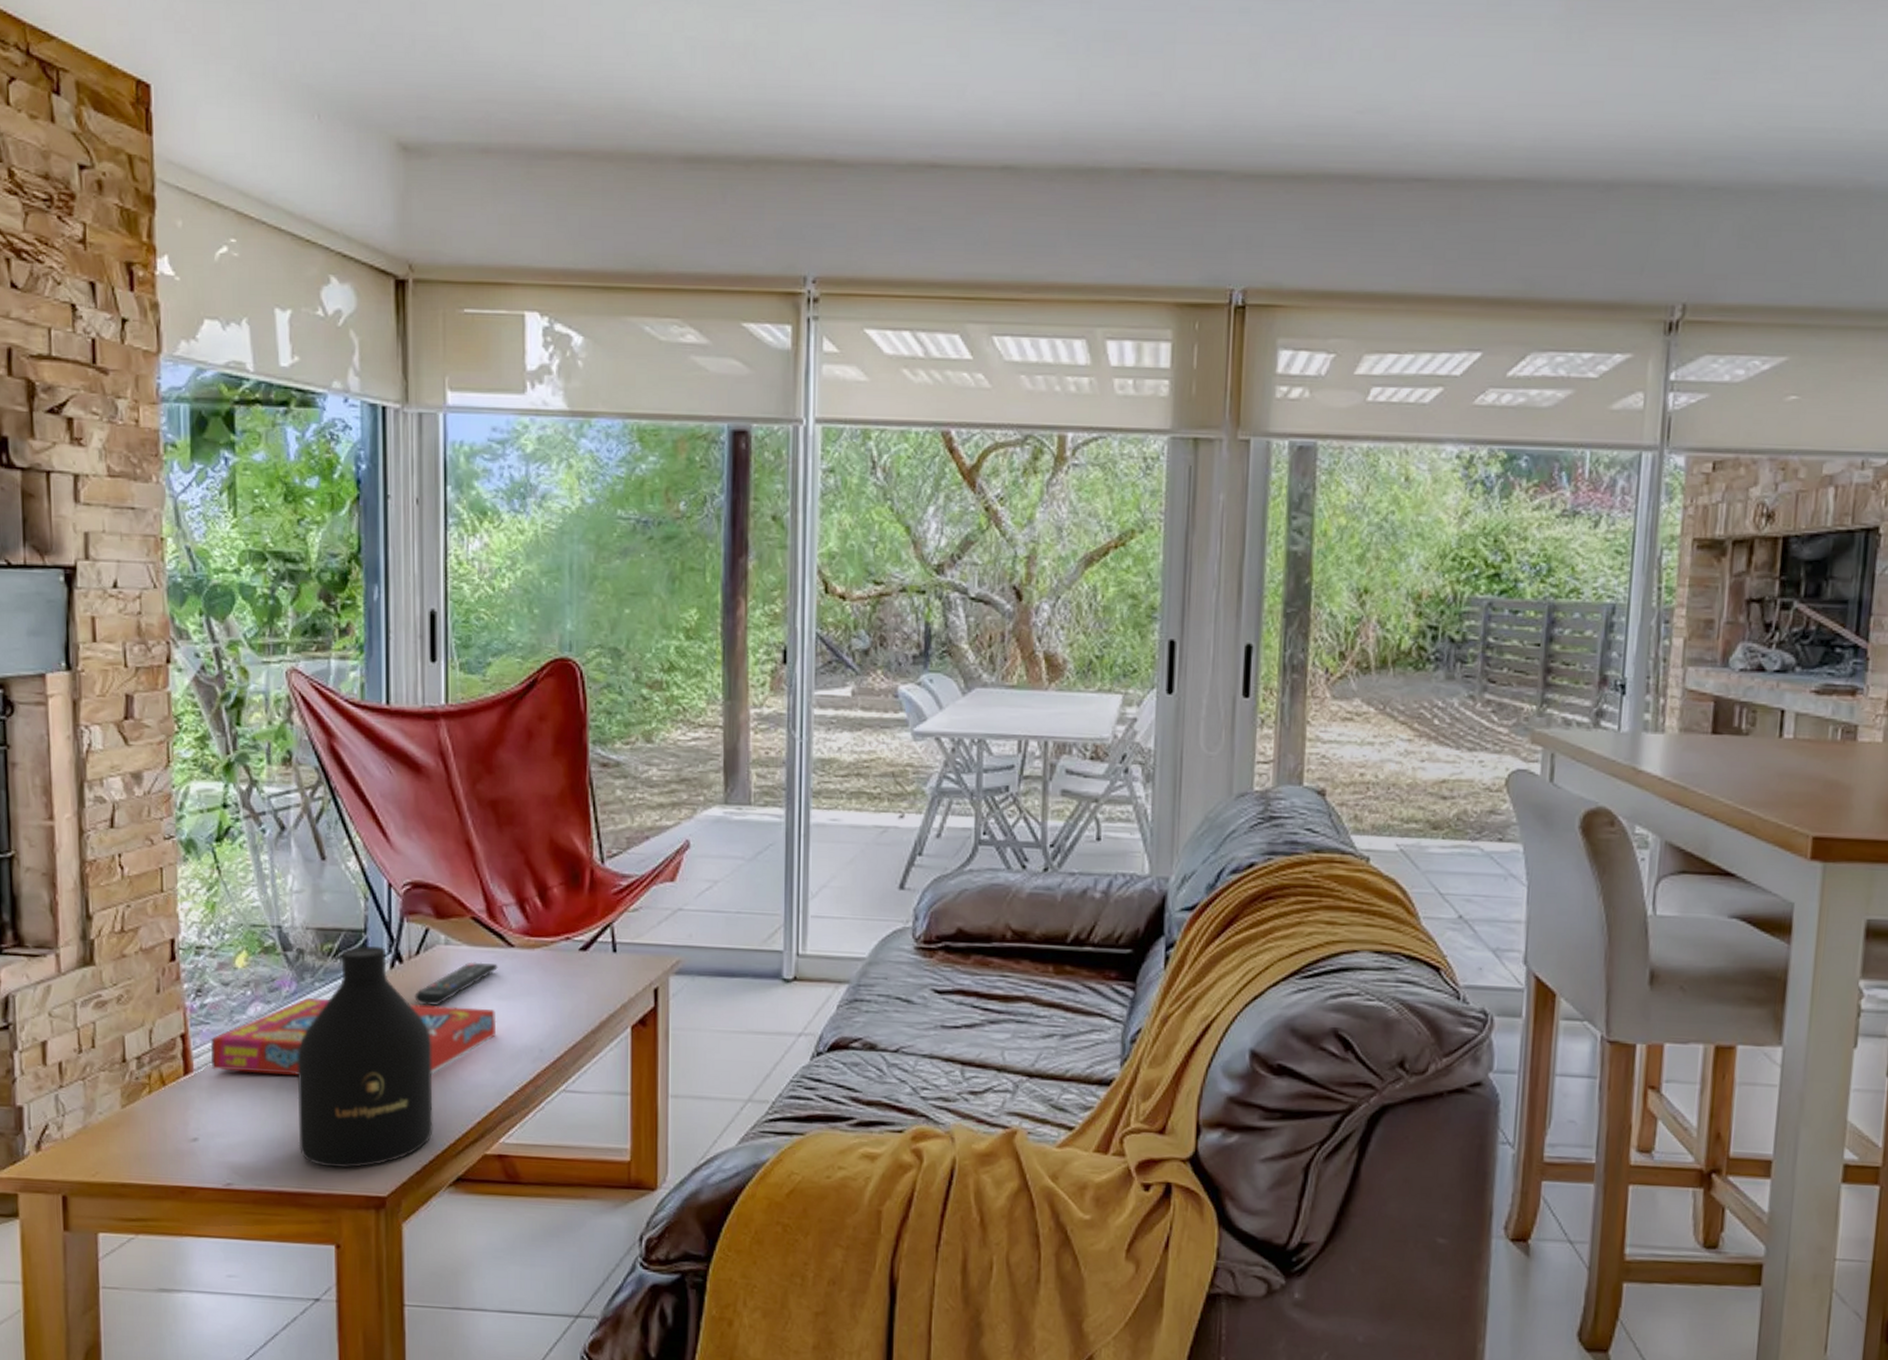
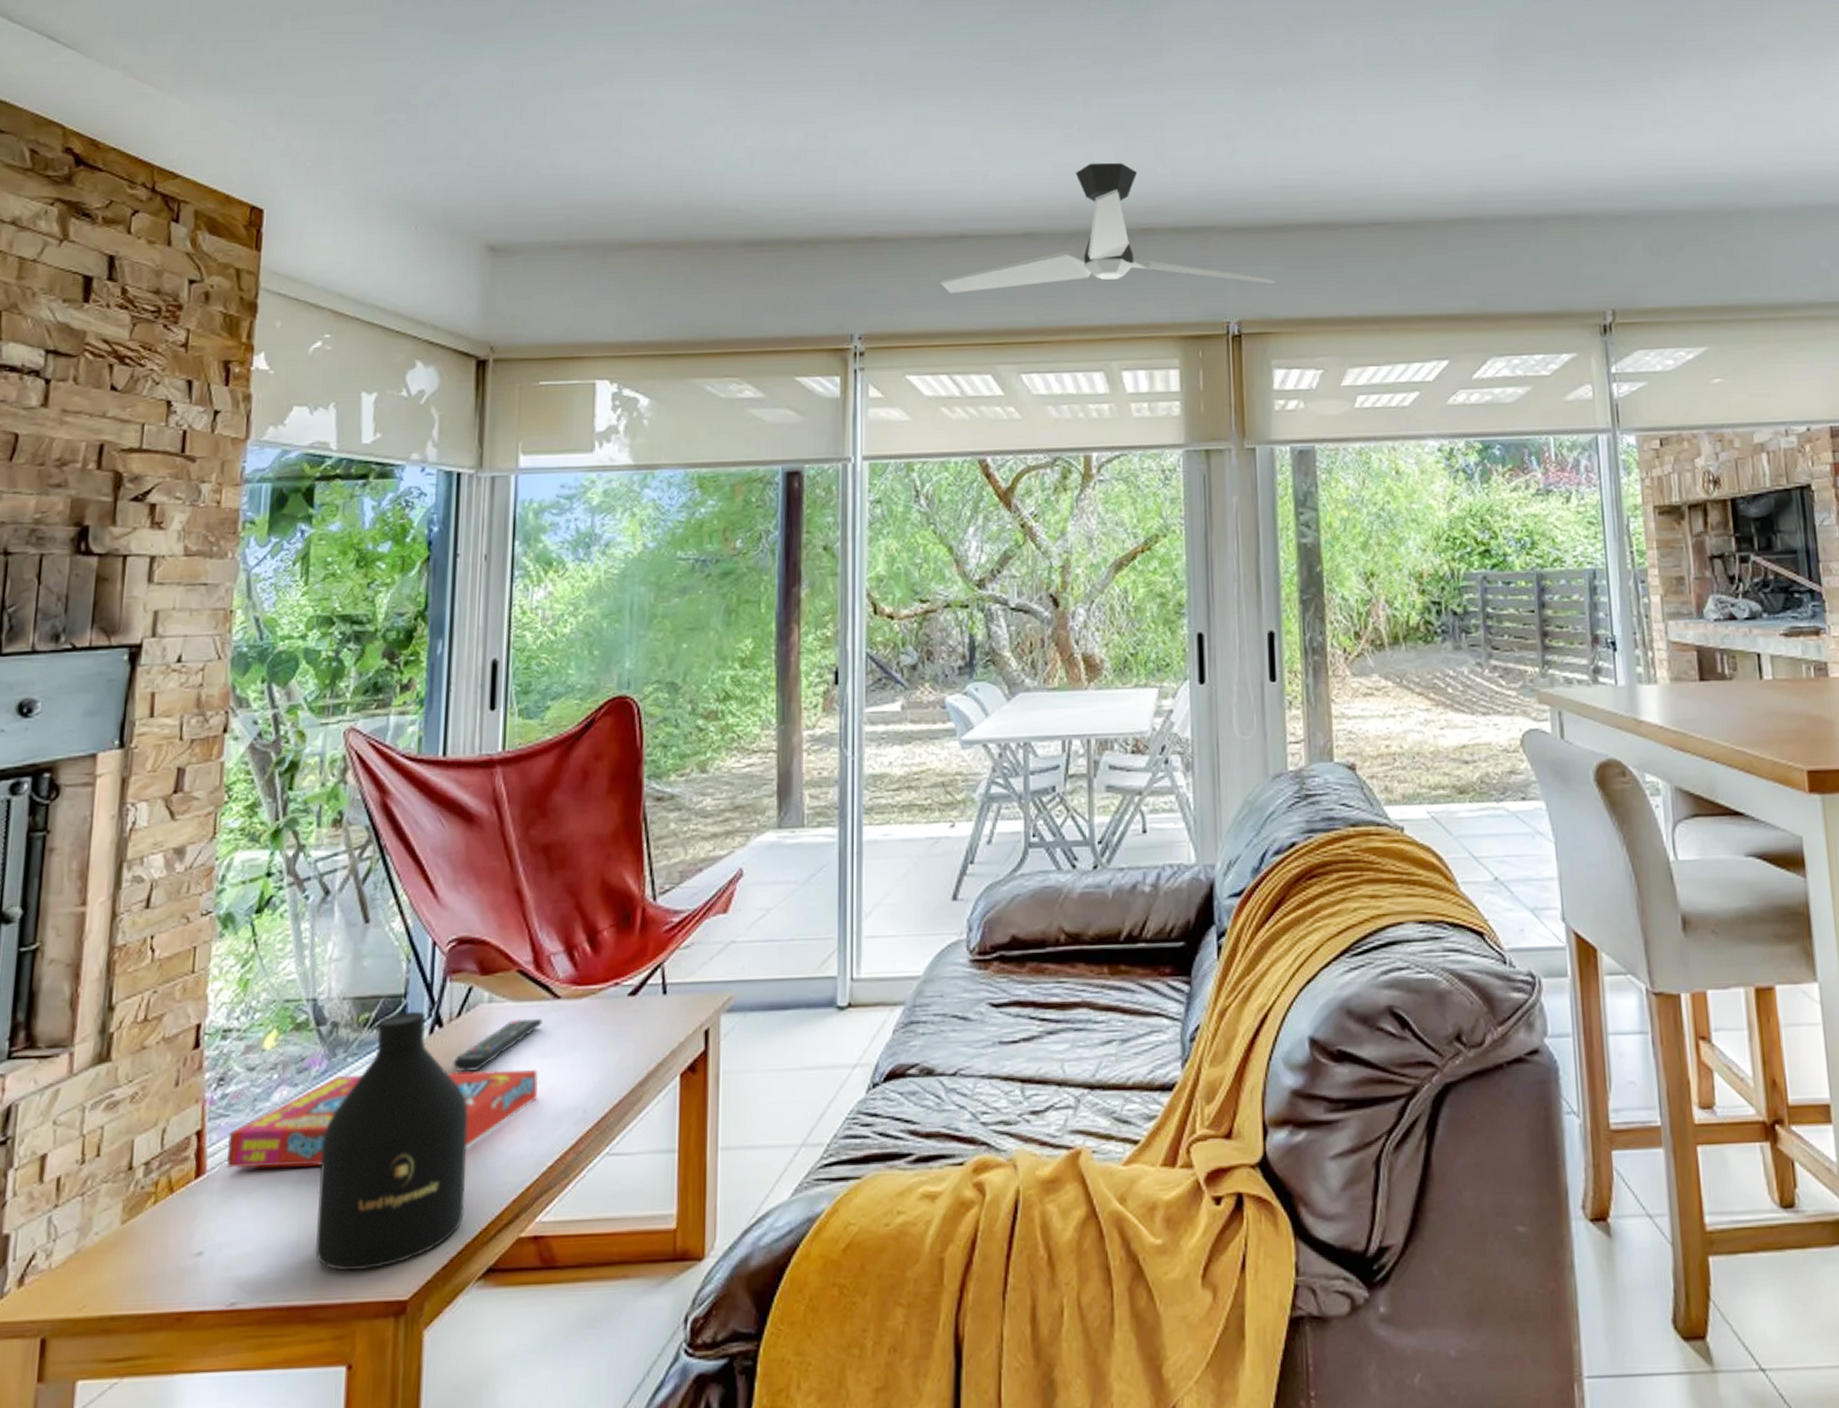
ceiling fan: none [904,82,1291,247] -> present [939,162,1276,294]

